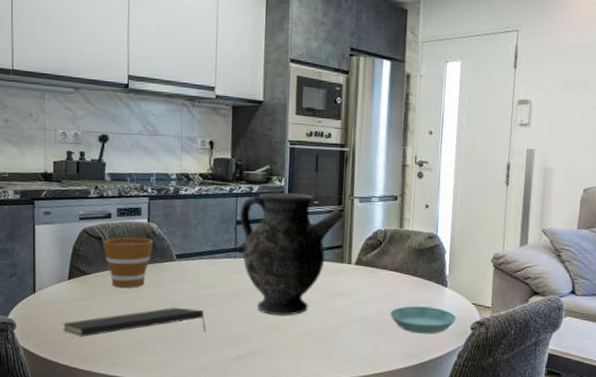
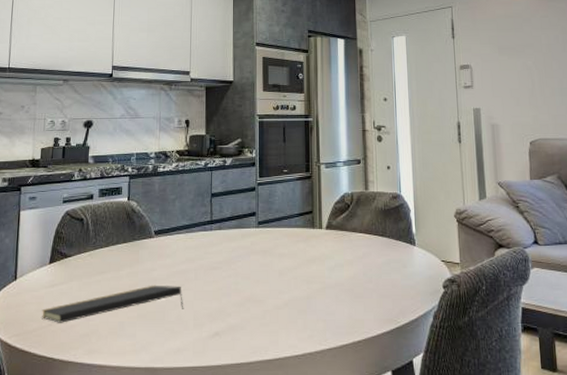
cup: present [104,237,153,289] -> none [85,216,132,269]
ewer: present [237,192,344,316] -> none [213,163,312,287]
saucer: present [390,306,456,334] -> none [363,267,428,296]

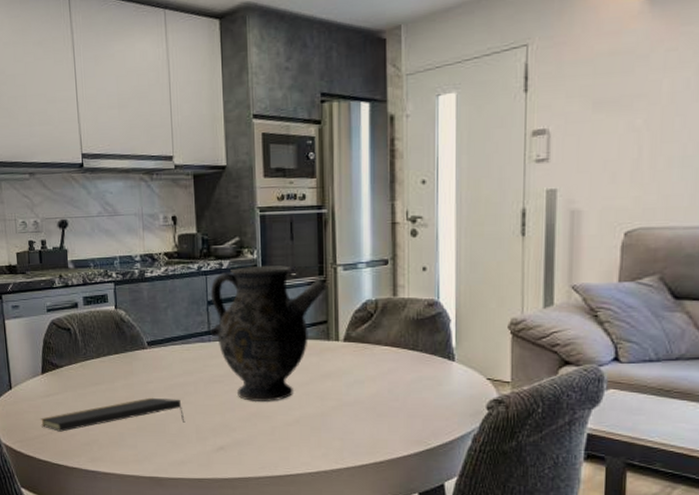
ewer: none [213,163,312,287] -> present [210,265,327,403]

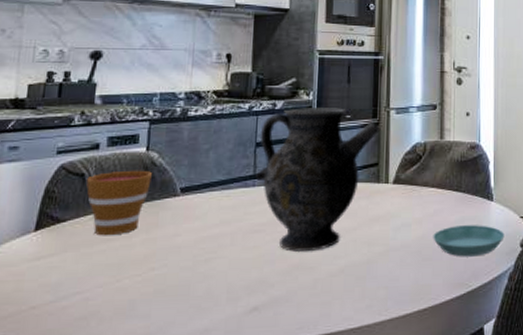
notepad: present [40,397,185,432] -> none [21,253,215,305]
cup: none [73,325,123,380] -> present [86,170,152,236]
saucer: none [388,385,468,416] -> present [433,225,505,257]

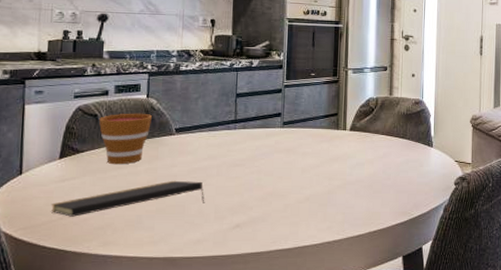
notepad: none [21,253,215,305] -> present [50,180,205,217]
ewer: present [256,108,380,253] -> none [237,66,339,183]
saucer: present [433,225,505,257] -> none [382,166,442,191]

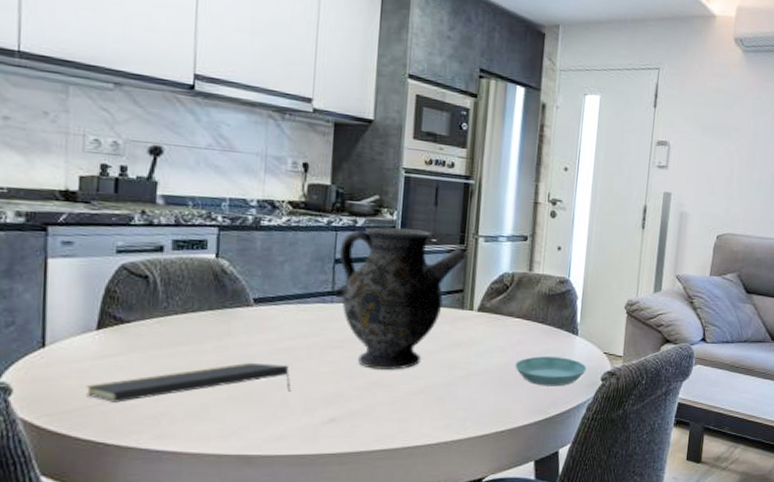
cup: present [99,113,152,165] -> none [151,276,222,340]
ewer: none [237,66,339,183] -> present [334,227,467,371]
saucer: none [382,166,442,191] -> present [515,356,587,387]

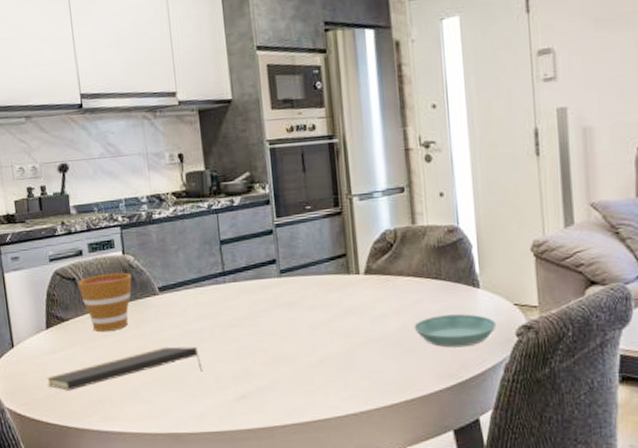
cup: none [151,276,222,340] -> present [78,272,132,333]
ewer: present [334,227,467,371] -> none [222,199,344,345]

